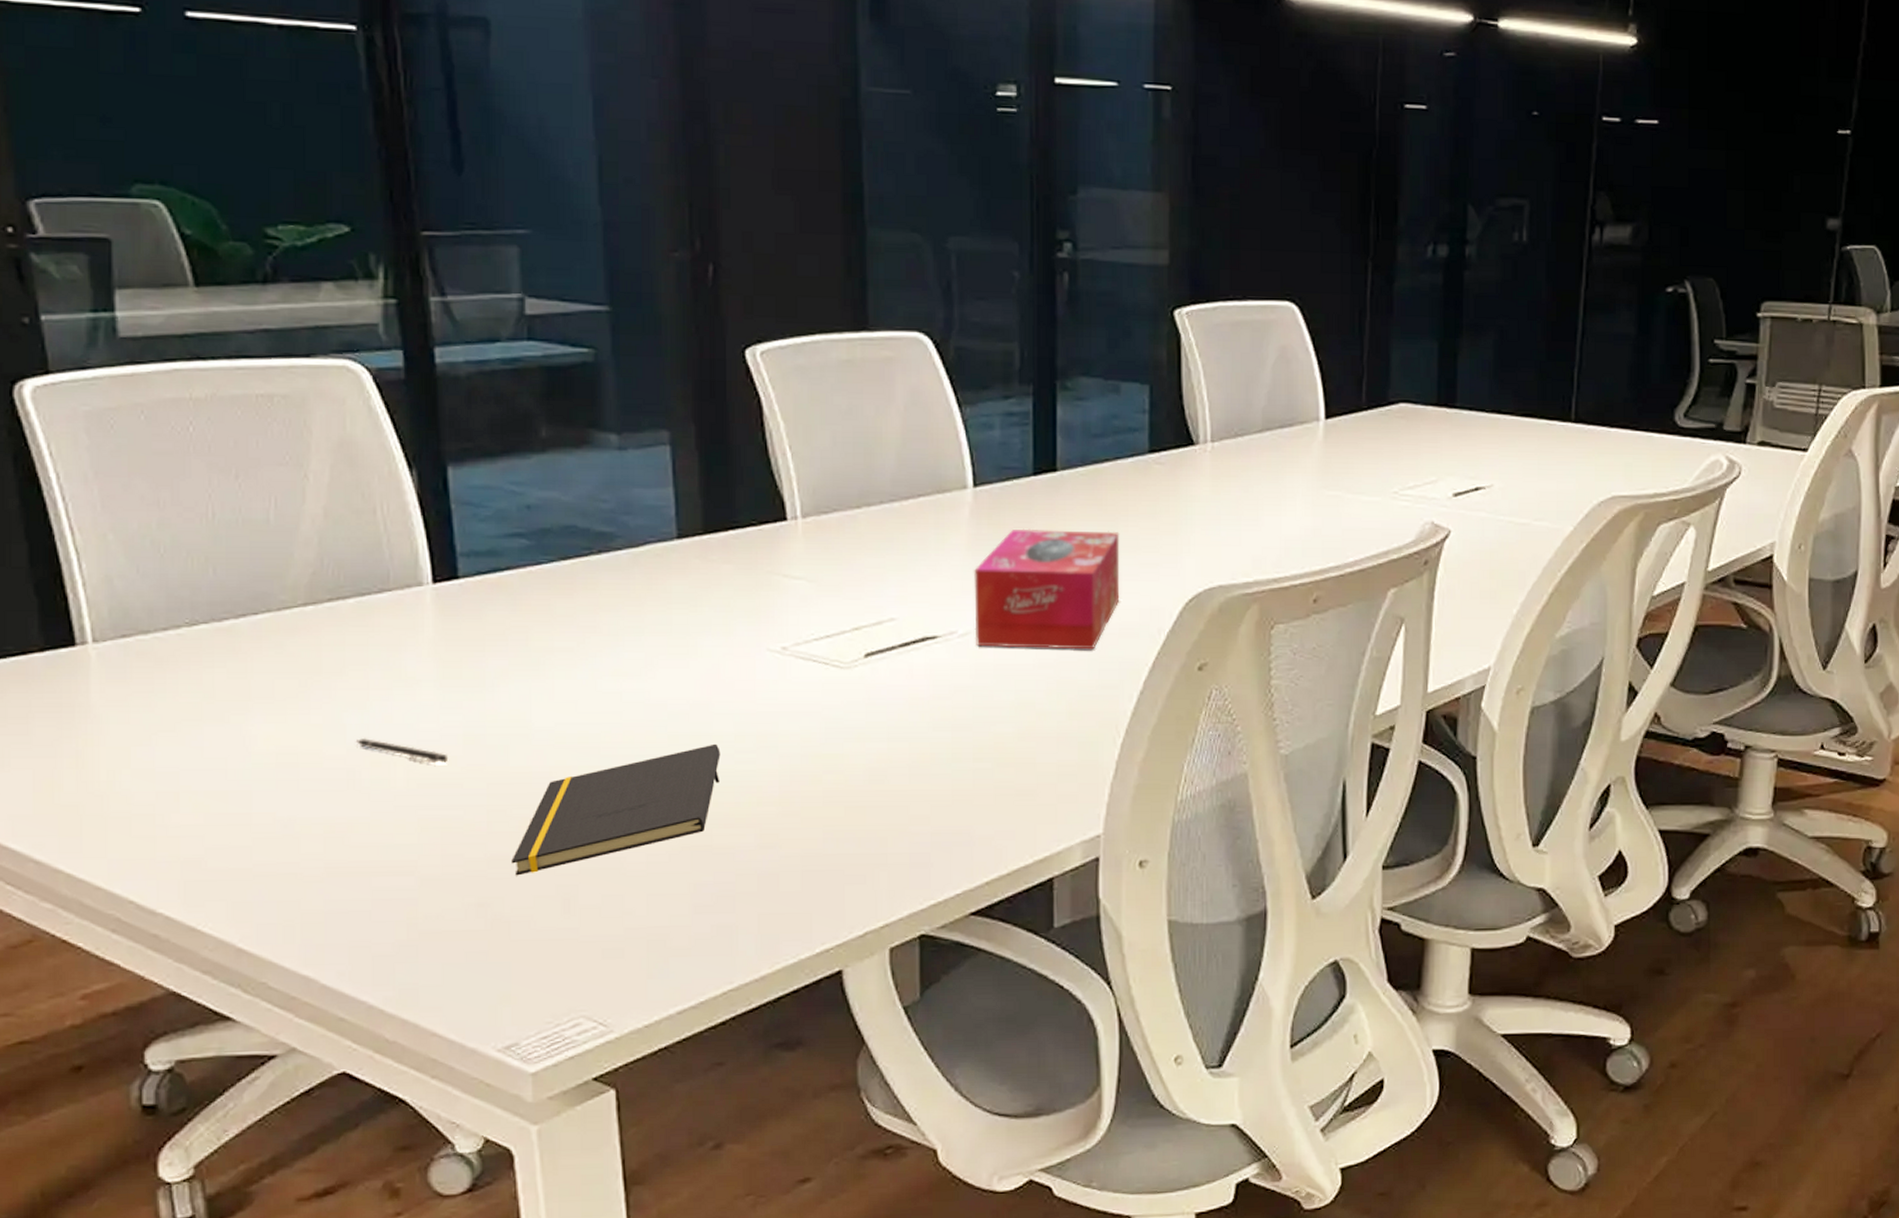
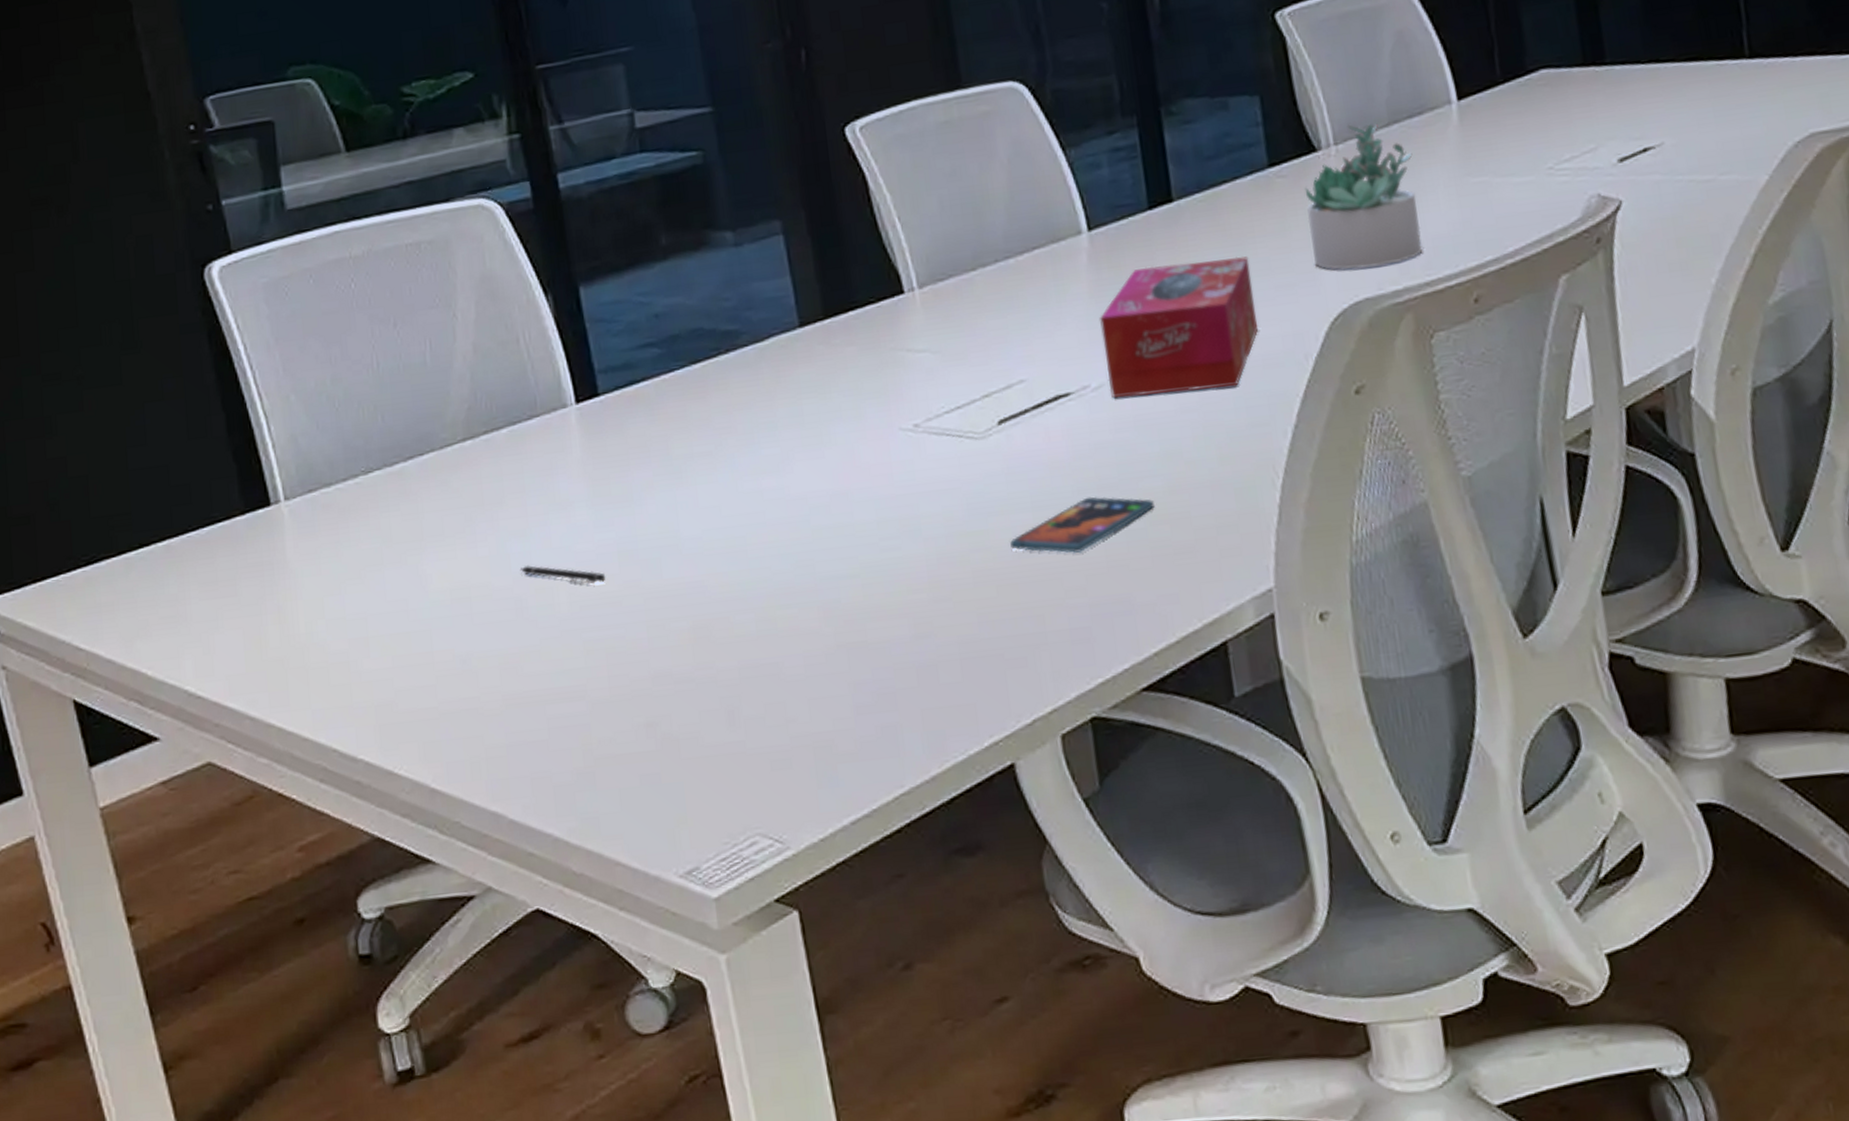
notepad: present [511,743,721,876] -> none [674,533,867,691]
smartphone: none [863,734,1003,785] -> present [1010,496,1154,554]
succulent plant: none [1177,425,1279,558] -> present [1304,124,1423,270]

